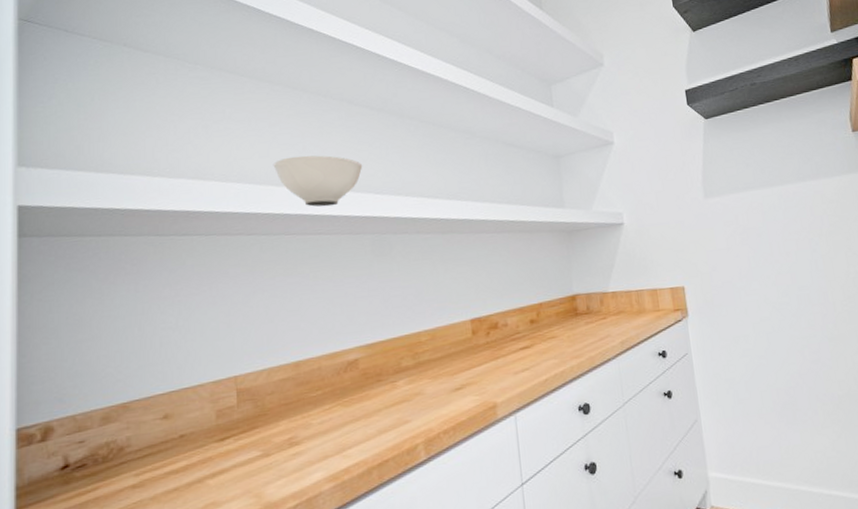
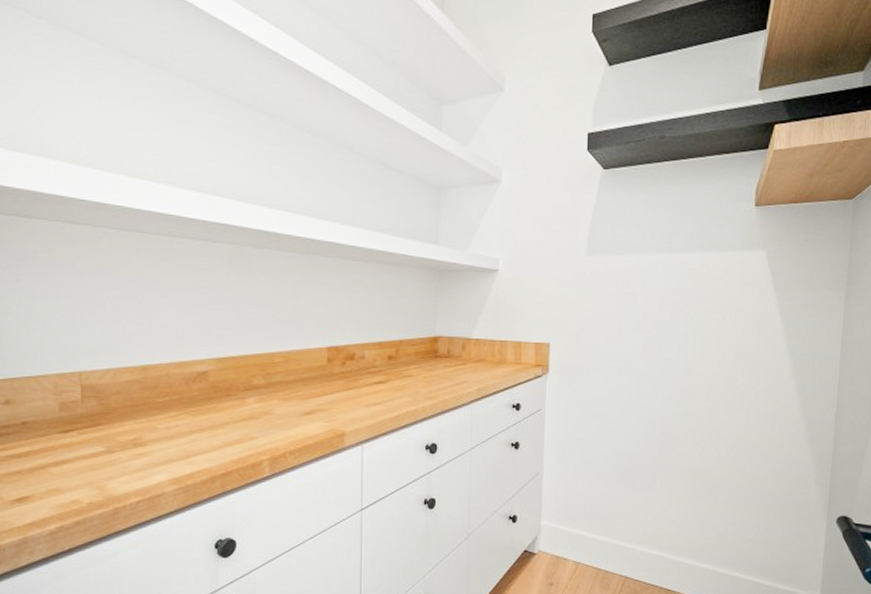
bowl: present [273,155,363,207] -> none [125,145,226,208]

